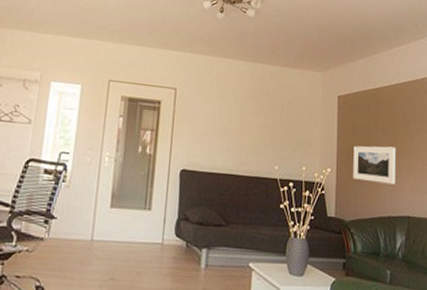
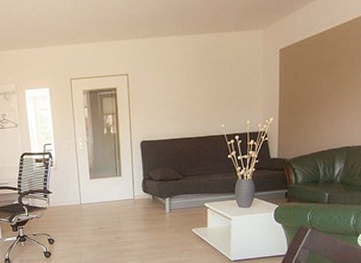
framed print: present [353,145,395,185] -> none [295,87,338,123]

